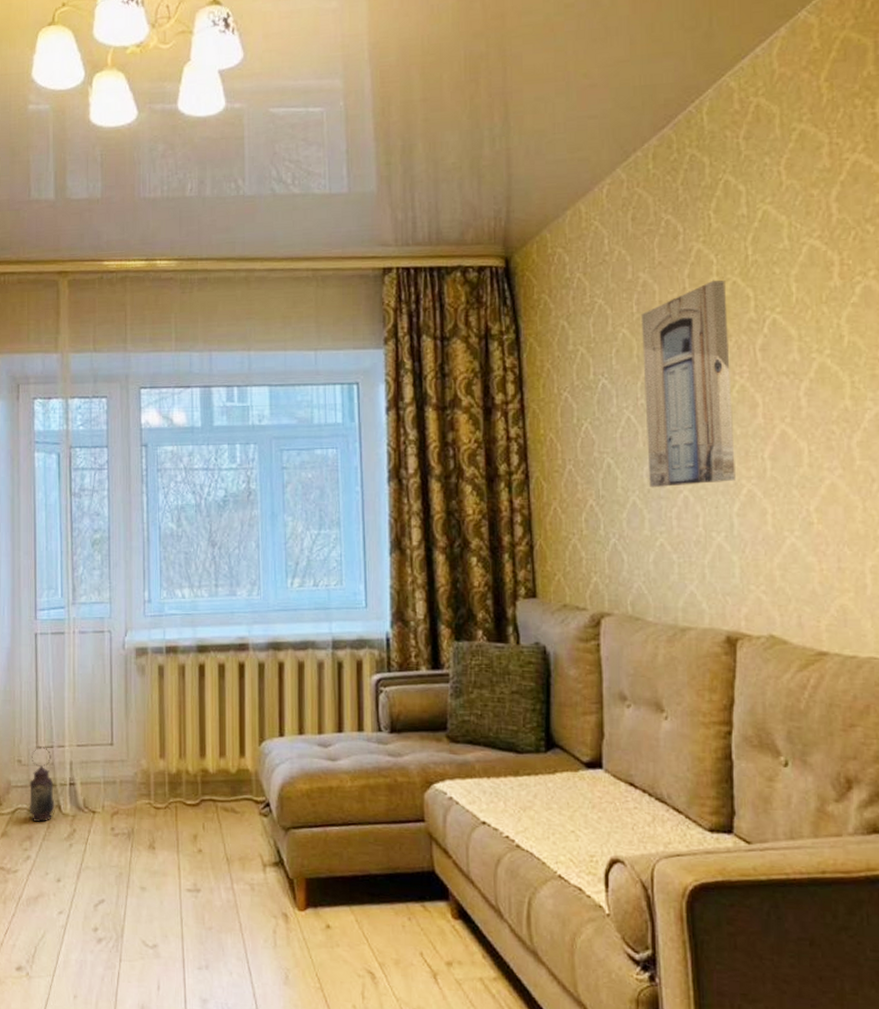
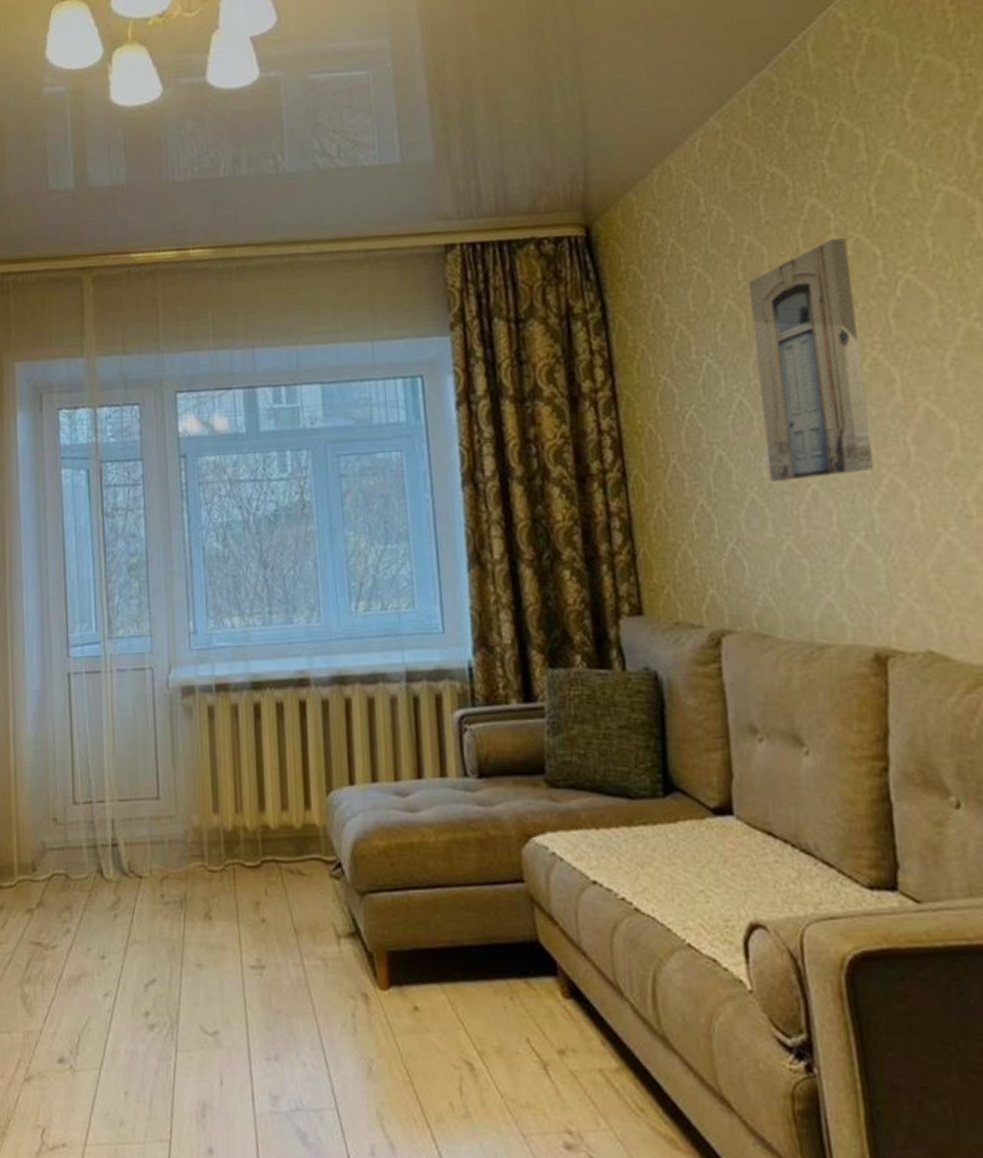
lantern: present [30,746,55,823] -> none [67,802,97,891]

